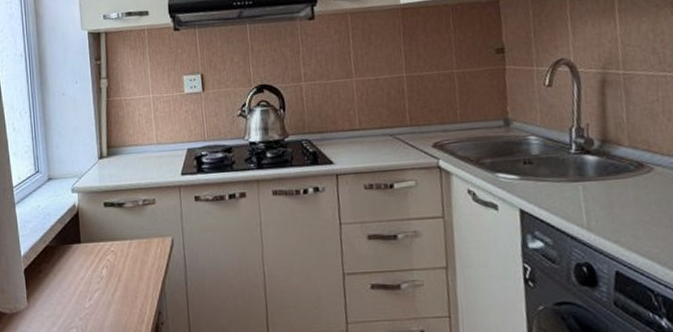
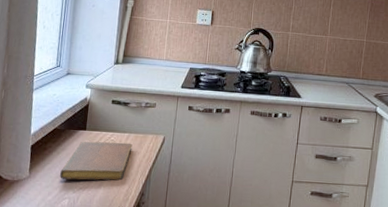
notebook: none [61,251,137,305] -> present [60,141,133,181]

